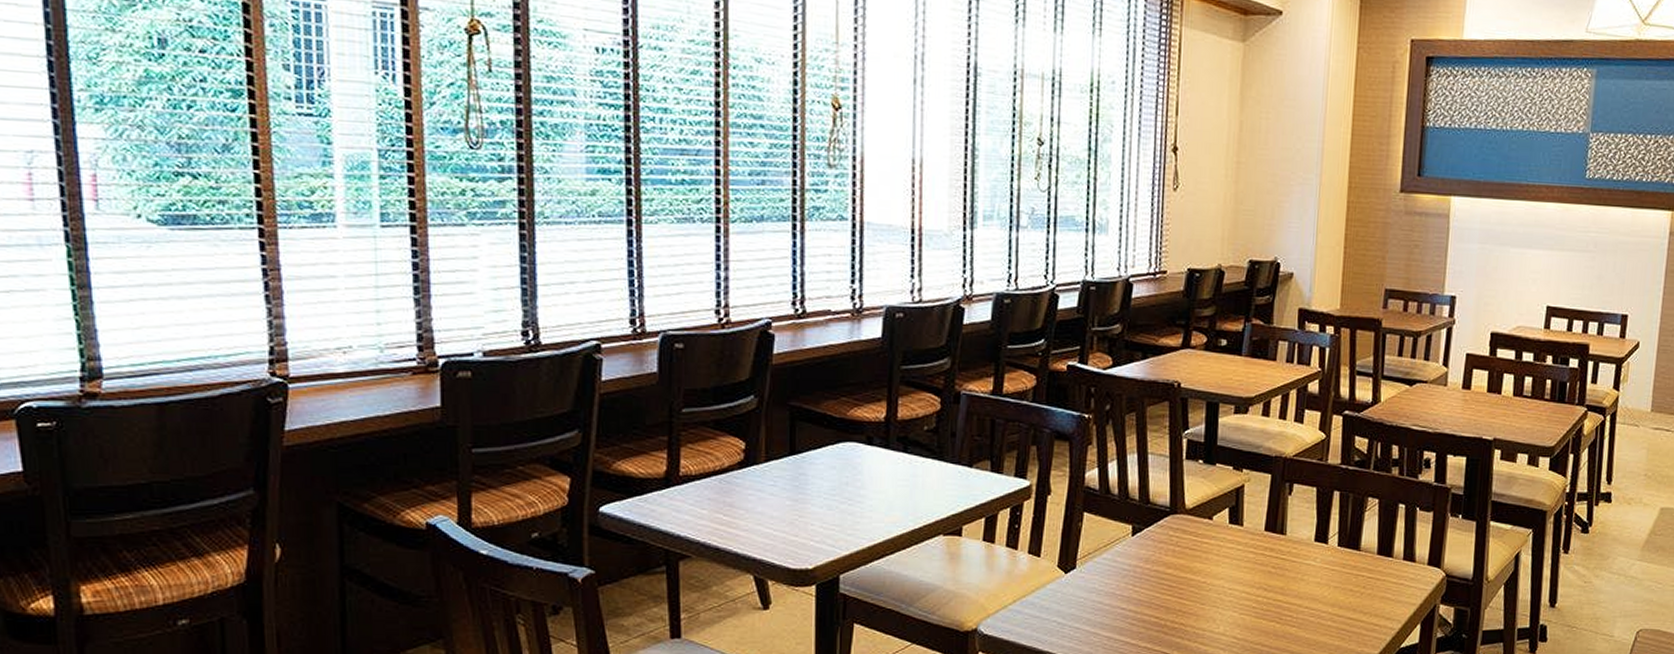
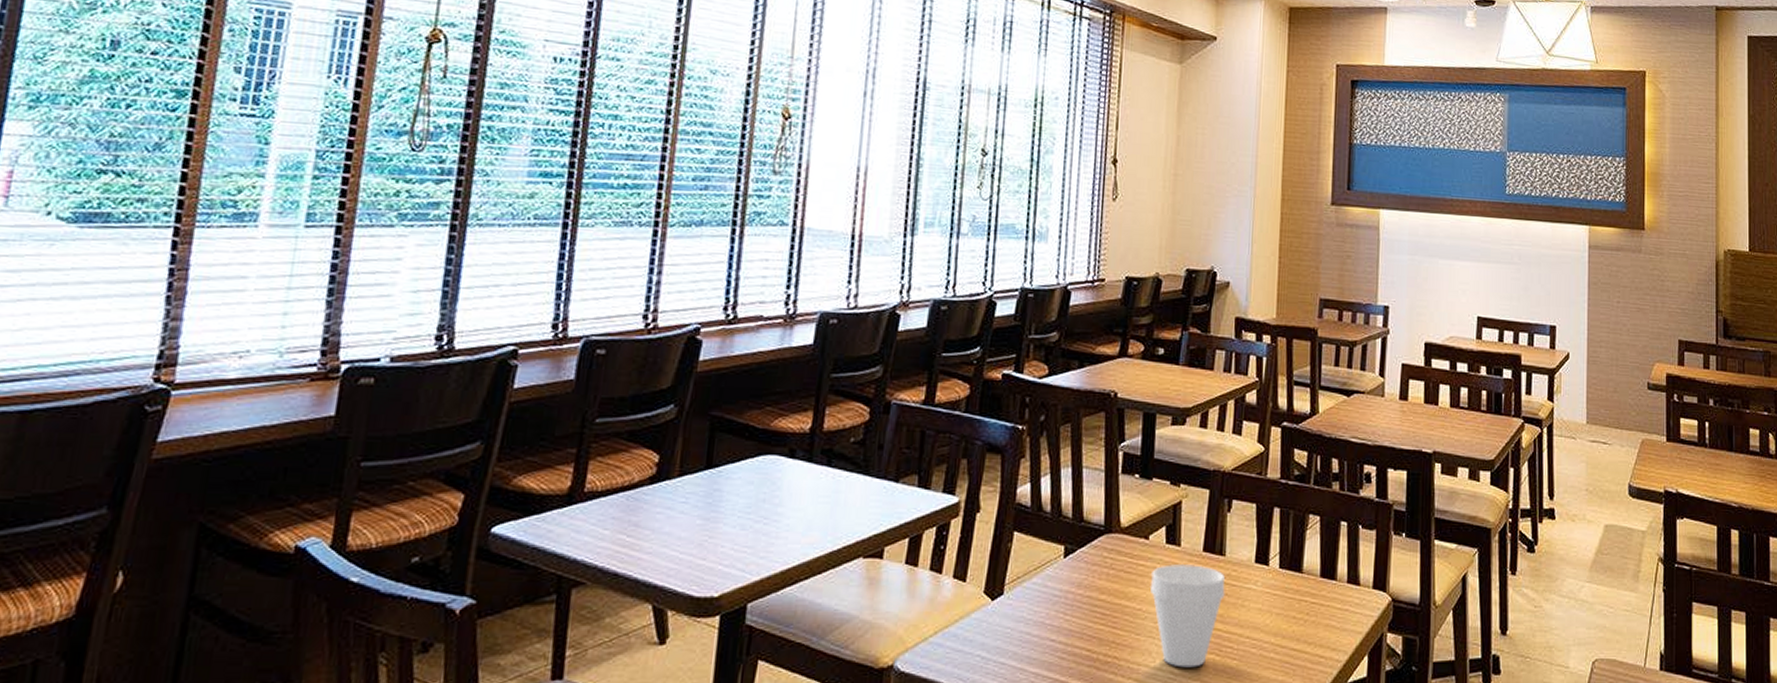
cup: none [1213,541,1286,633] -> present [1149,563,1226,668]

